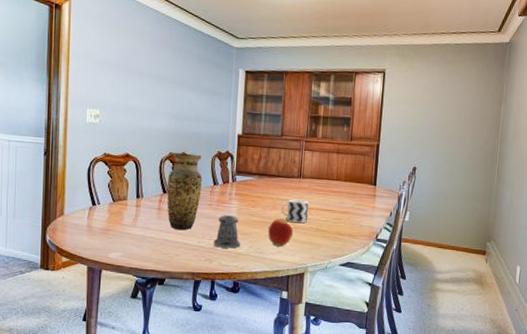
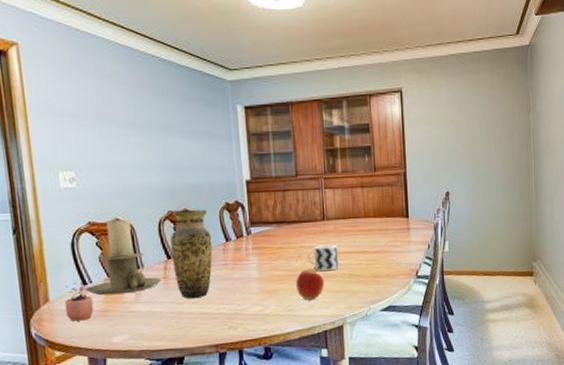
cocoa: none [75,202,98,235] -> present [64,282,94,322]
candle holder: none [94,154,156,218] -> present [86,219,162,296]
pepper shaker: present [214,214,240,249] -> none [235,272,266,312]

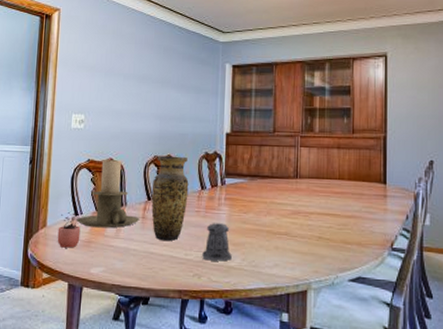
pepper shaker: none [235,272,266,312] -> present [202,222,232,262]
apple: present [296,266,325,300] -> none [263,223,292,258]
cup: present [307,244,339,272] -> none [277,203,309,231]

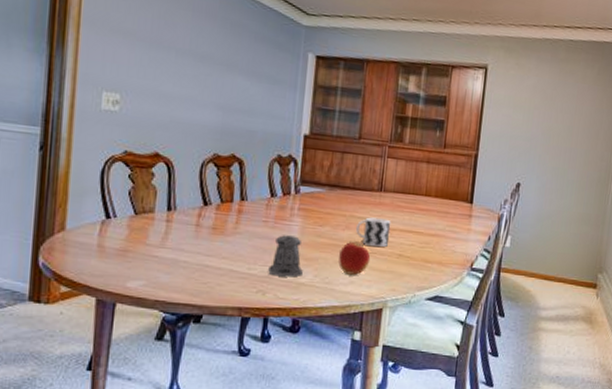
cocoa: present [57,212,81,248] -> none [80,214,114,257]
candle holder: present [76,159,140,228] -> none [108,153,193,236]
vase: present [151,155,189,241] -> none [208,154,256,253]
apple: none [263,223,292,258] -> present [338,239,371,275]
cup: none [277,203,309,231] -> present [356,217,391,248]

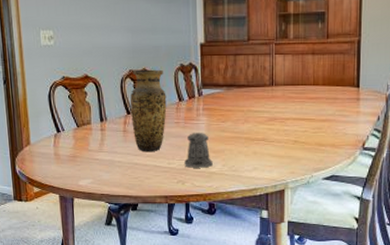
vase: none [208,154,256,253] -> present [130,69,167,151]
apple: present [338,239,371,275] -> none [242,130,269,162]
cup: present [356,217,391,248] -> none [254,110,285,136]

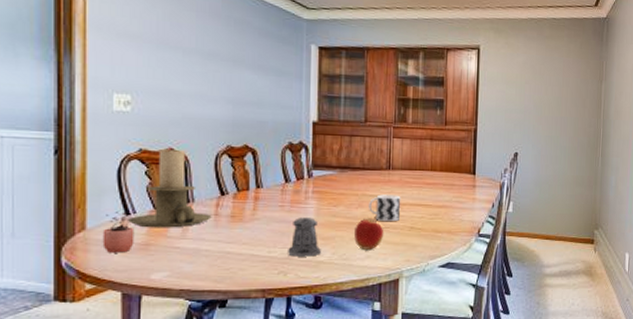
cocoa: none [42,130,65,163] -> present [102,212,135,253]
candle holder: none [59,75,121,143] -> present [128,149,212,228]
vase: present [130,69,167,151] -> none [225,145,271,238]
apple: none [242,130,269,162] -> present [354,215,384,250]
cup: none [254,110,285,136] -> present [369,194,401,222]

